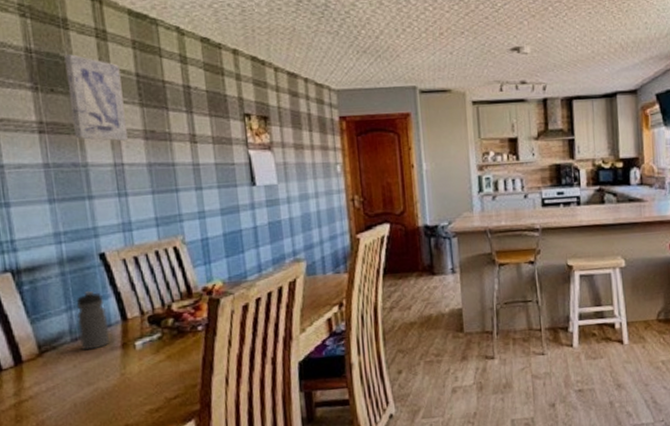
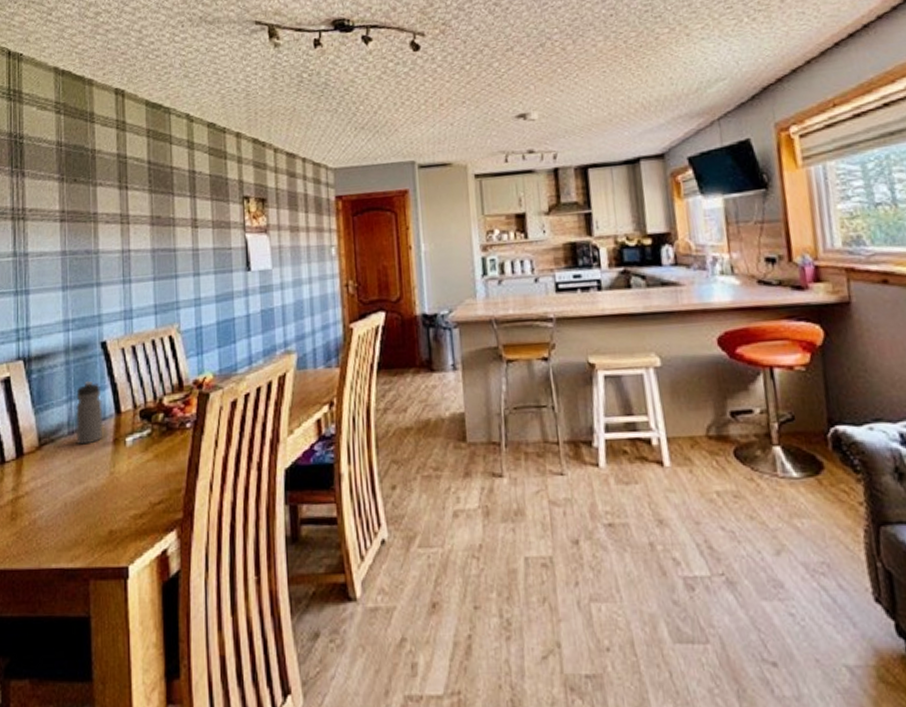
wall art: present [64,54,129,141] -> none [88,145,137,228]

